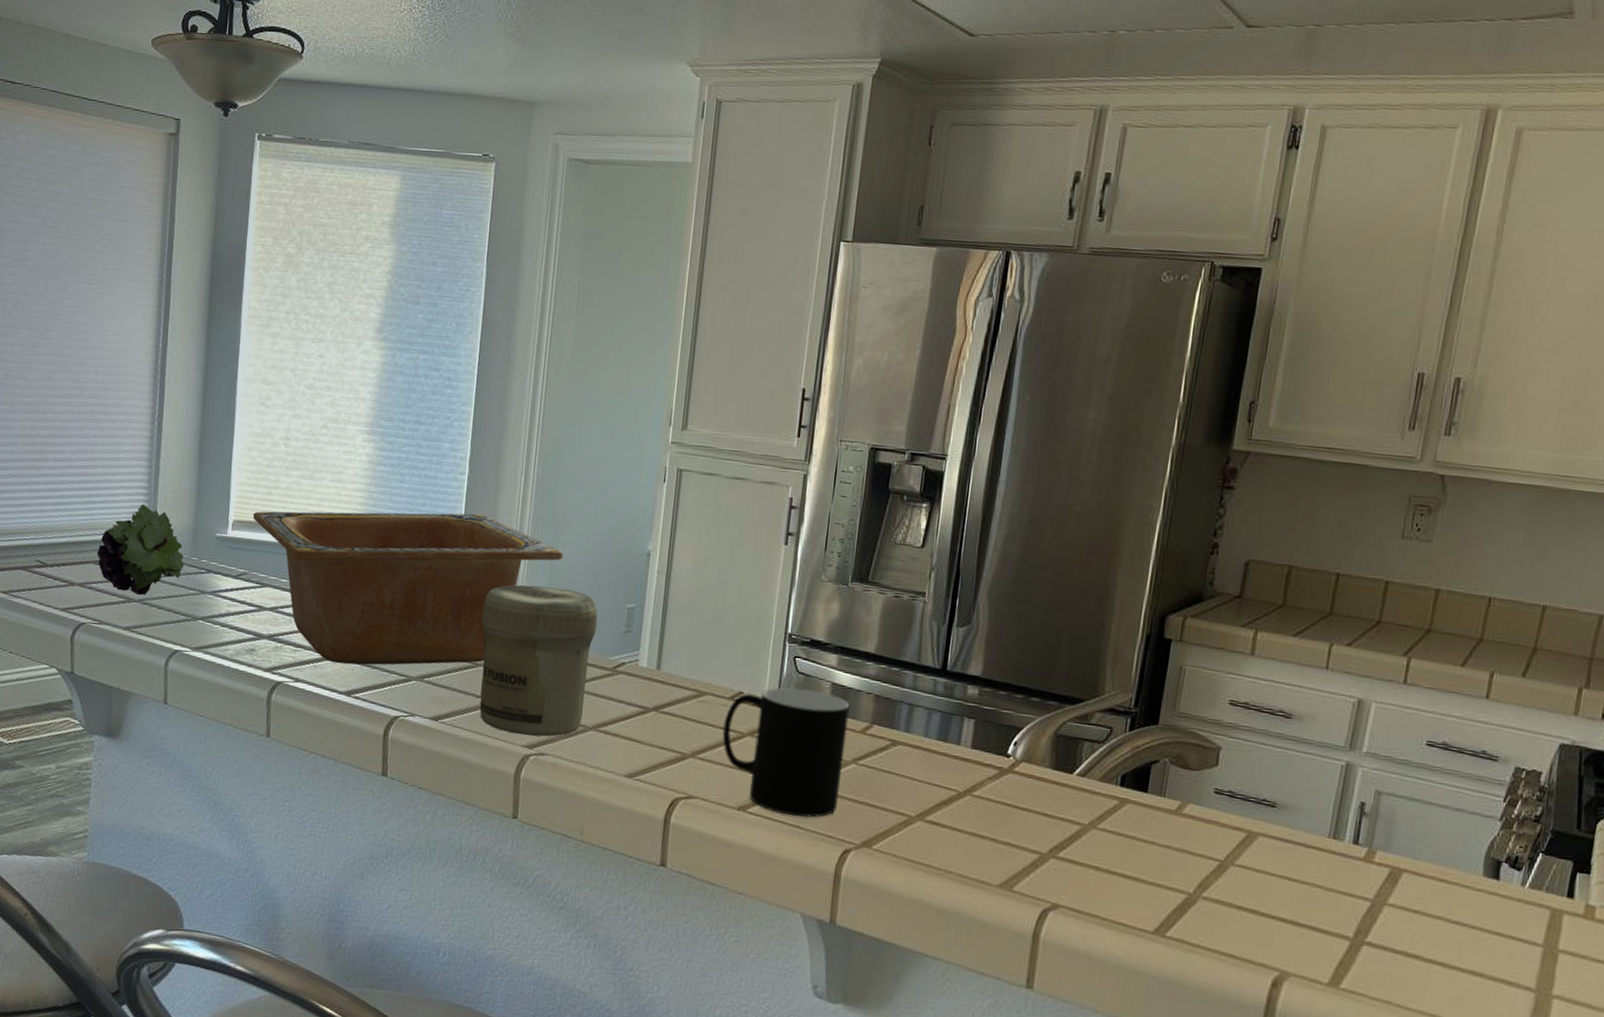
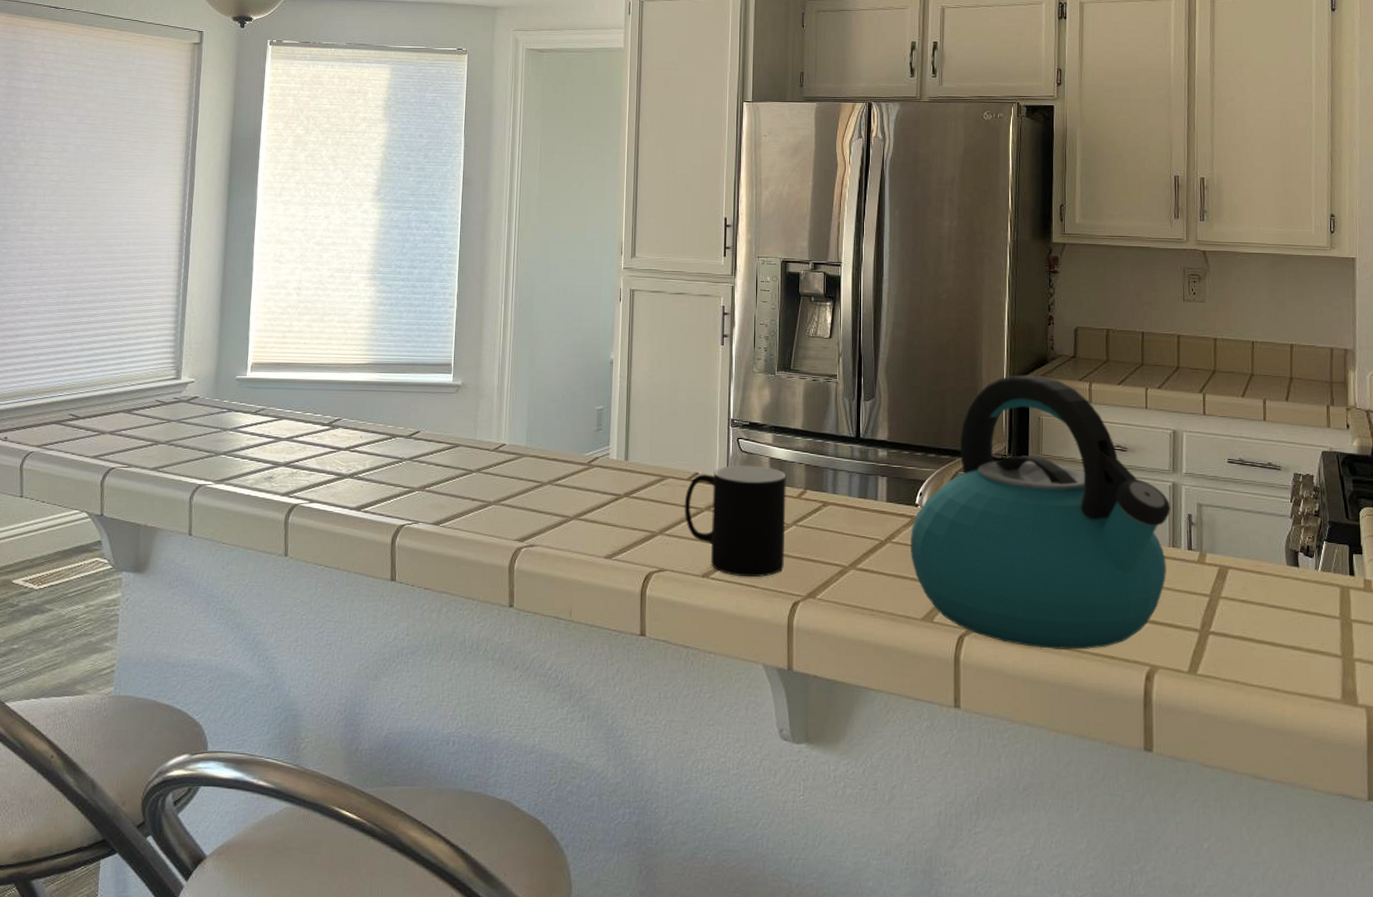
fruit: present [97,505,184,596] -> none [126,356,208,438]
serving bowl: present [252,511,564,665] -> none [269,340,541,482]
jar: present [479,585,598,737] -> none [473,397,572,531]
kettle: none [993,613,1340,944] -> present [911,375,1172,650]

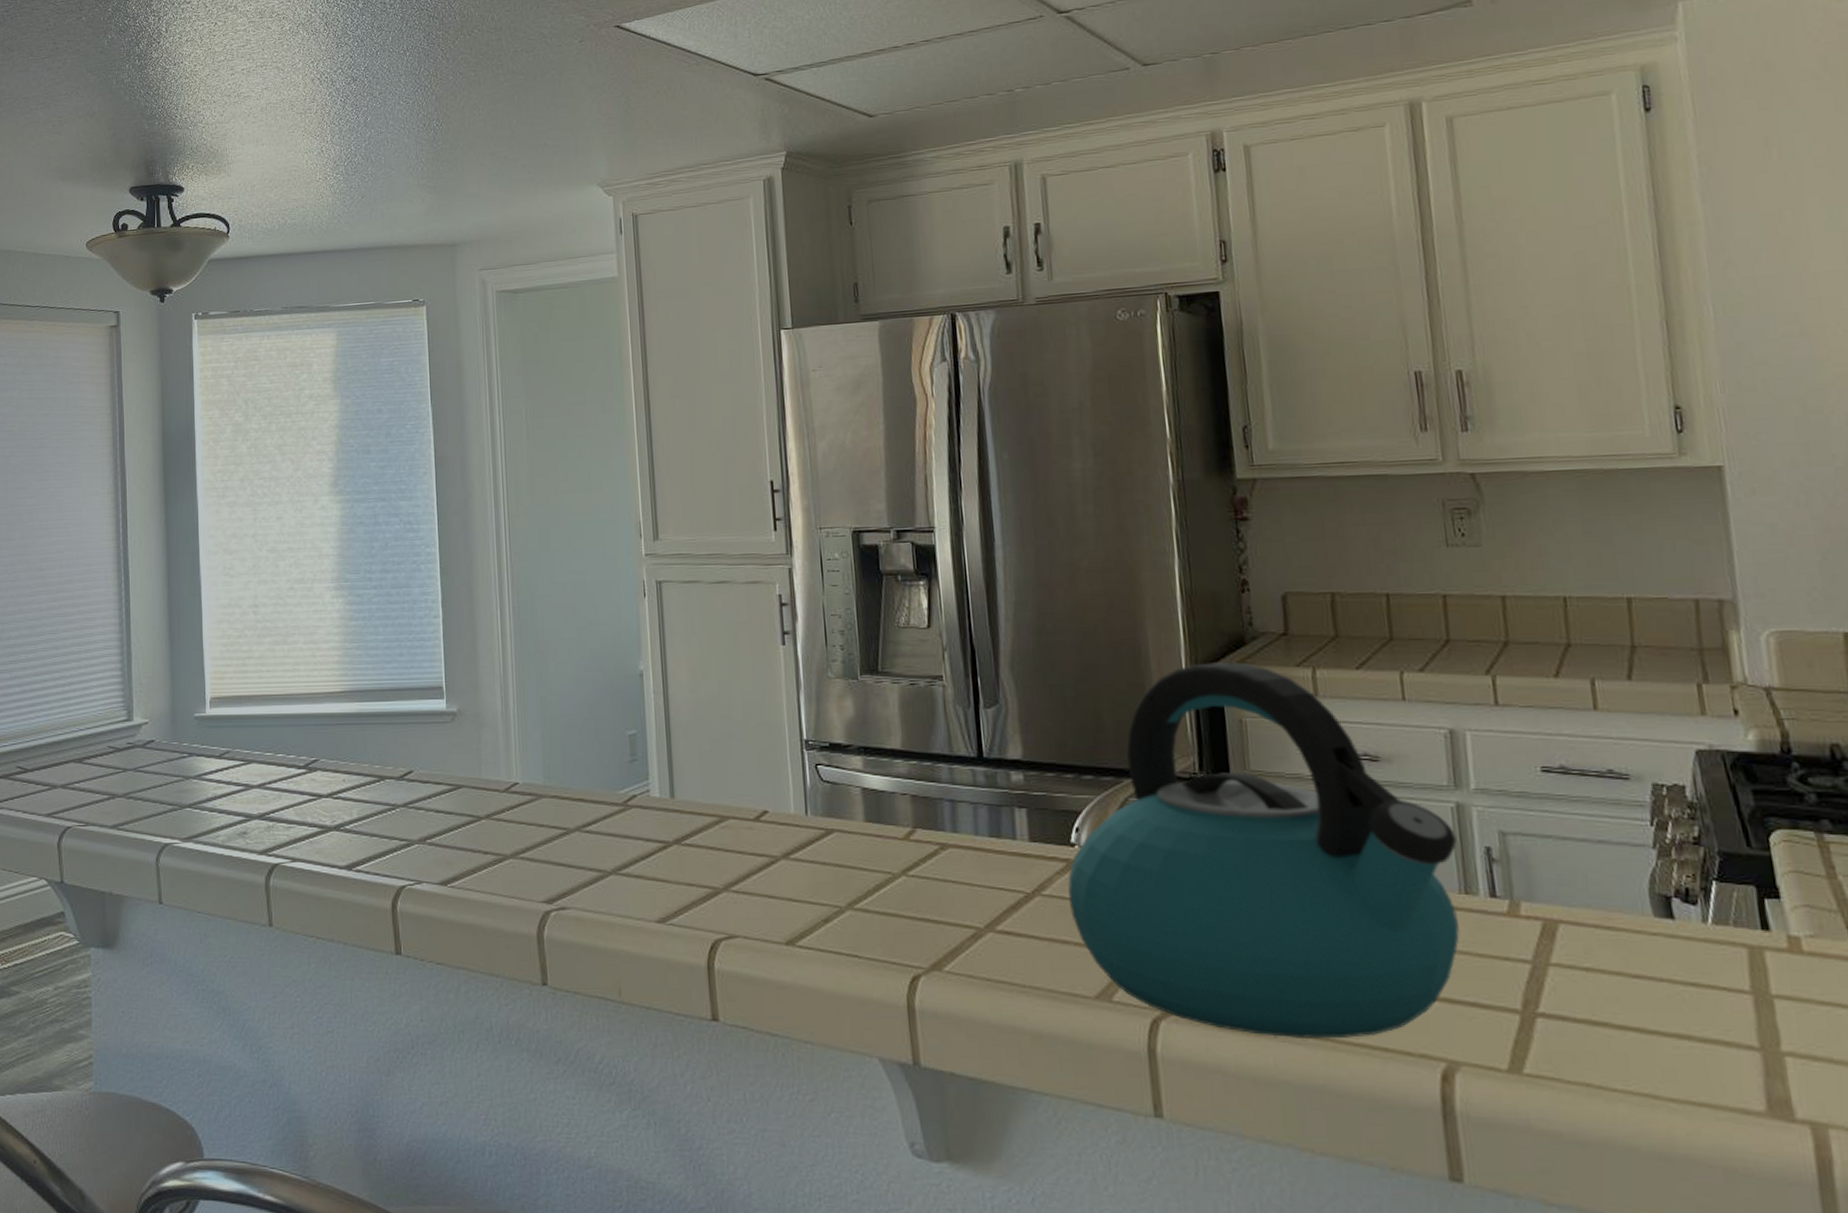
cup: present [684,465,786,578] -> none [752,798,895,945]

